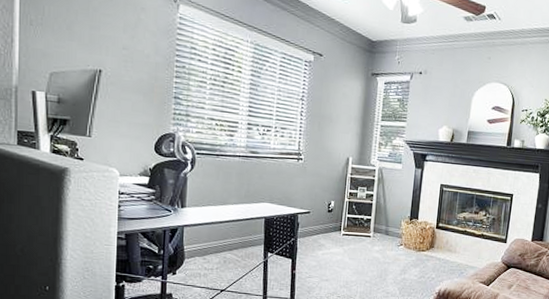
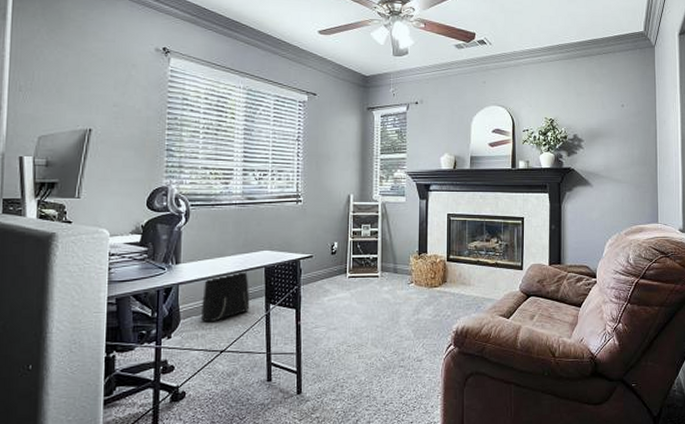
backpack: none [203,220,250,264] -> present [200,270,250,323]

